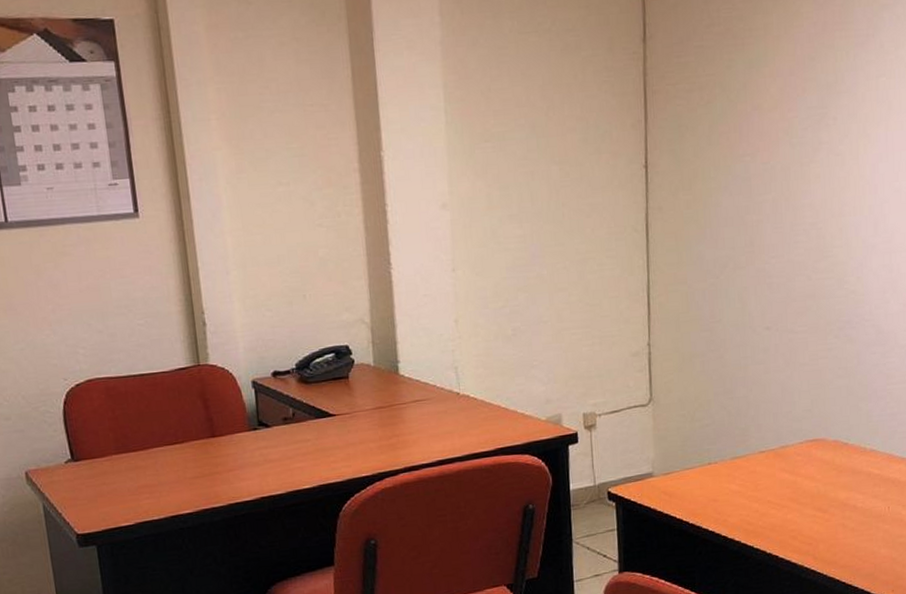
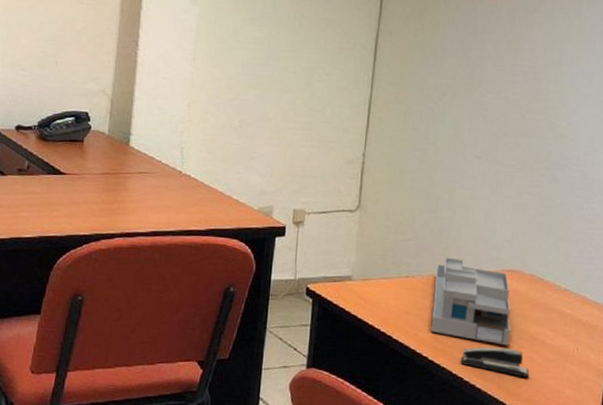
desk organizer: none [738,436,821,517] -> present [431,257,511,346]
stapler: none [773,518,844,545] -> present [460,347,530,378]

